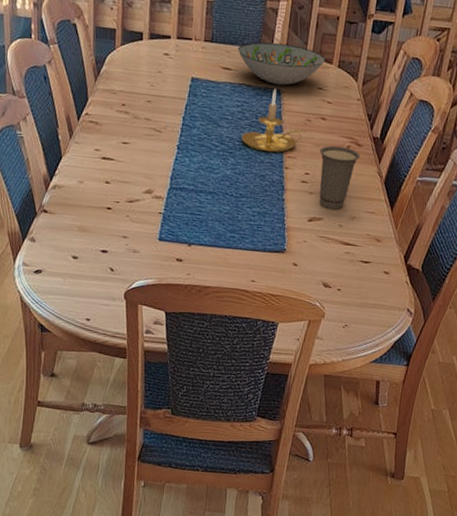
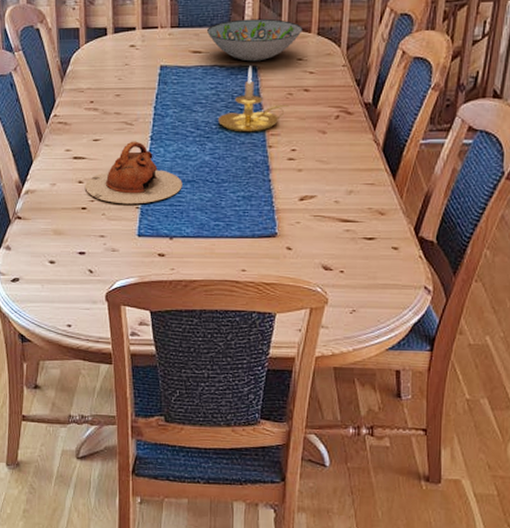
teapot: none [111,148,204,210] -> present [84,141,183,204]
cup: present [319,145,360,211] -> none [305,117,352,186]

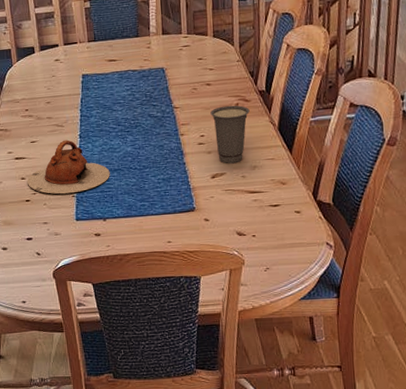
decorative bowl: present [207,18,303,62] -> none [119,27,200,65]
candle holder: present [217,66,289,132] -> none [135,68,195,125]
cup: none [305,117,352,186] -> present [210,105,250,164]

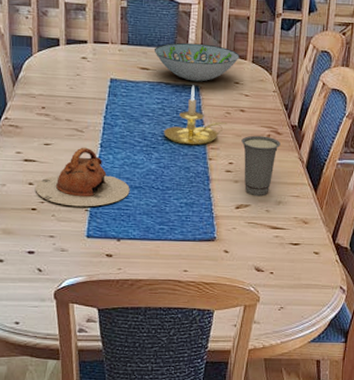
decorative bowl: none [119,27,200,65] -> present [155,42,239,82]
candle holder: none [135,68,195,125] -> present [163,85,227,146]

